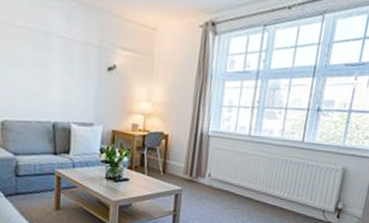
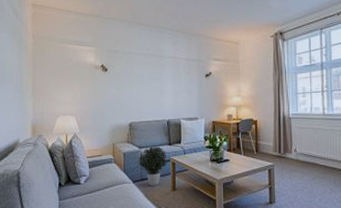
potted plant: none [15,154,51,204] -> present [140,146,168,187]

